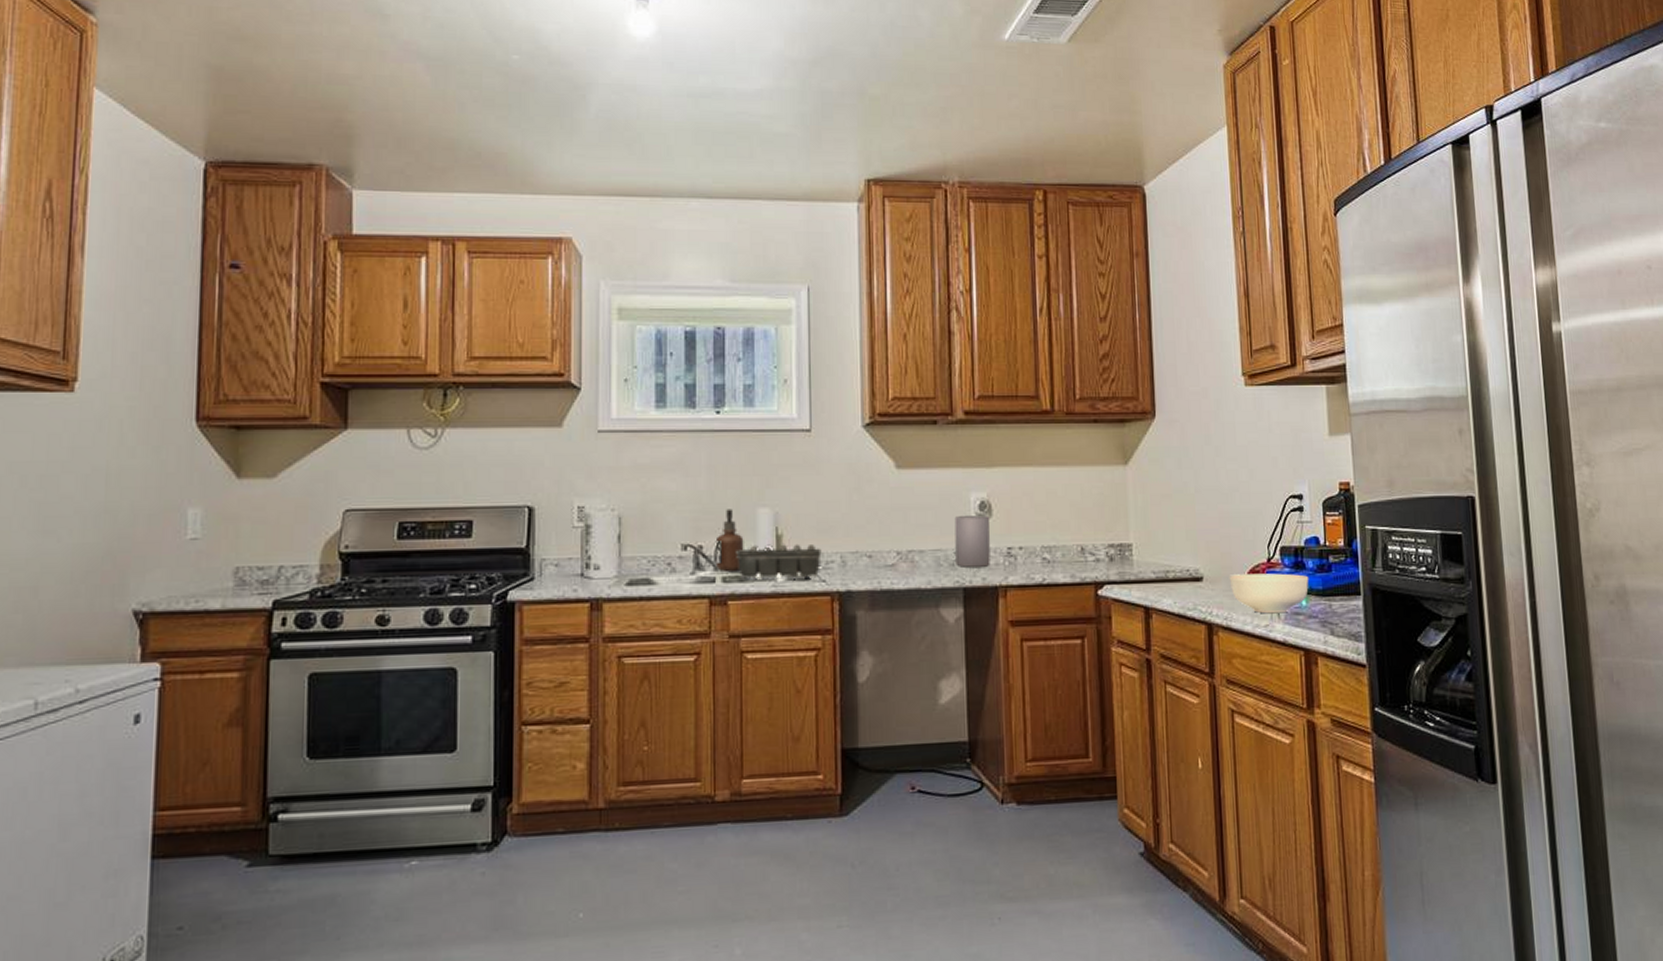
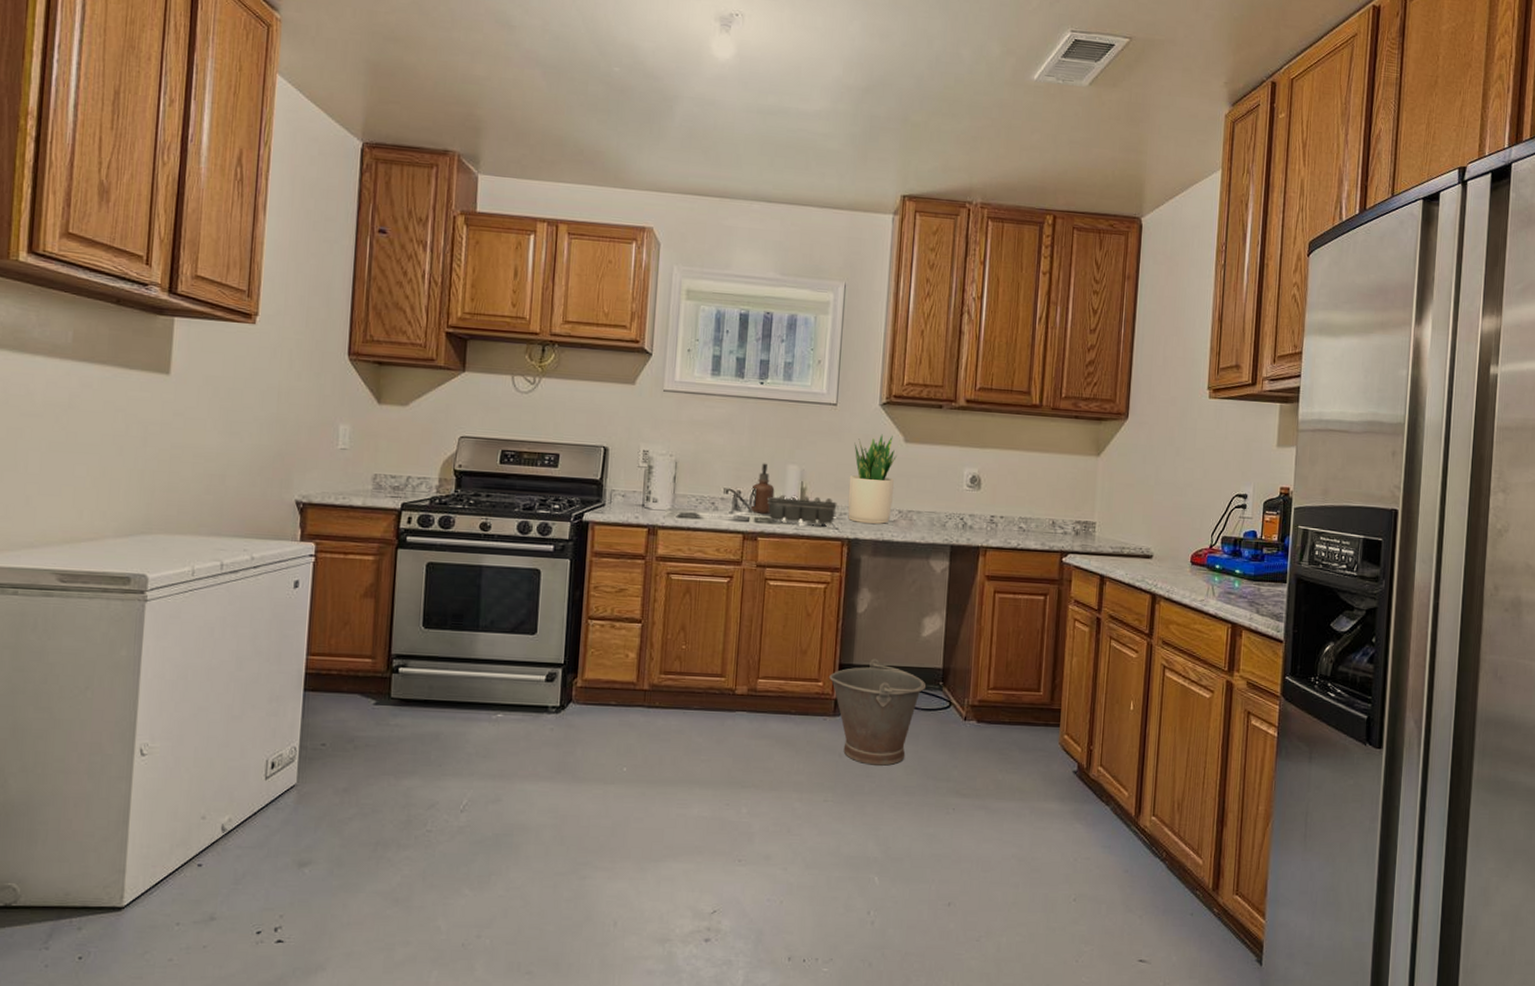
bucket: none [830,738,951,874] -> present [829,658,927,766]
planter: none [833,461,888,572] -> present [848,434,897,525]
canister: present [954,516,990,569] -> none [946,486,978,531]
bowl: present [1229,573,1309,614] -> none [1175,555,1244,592]

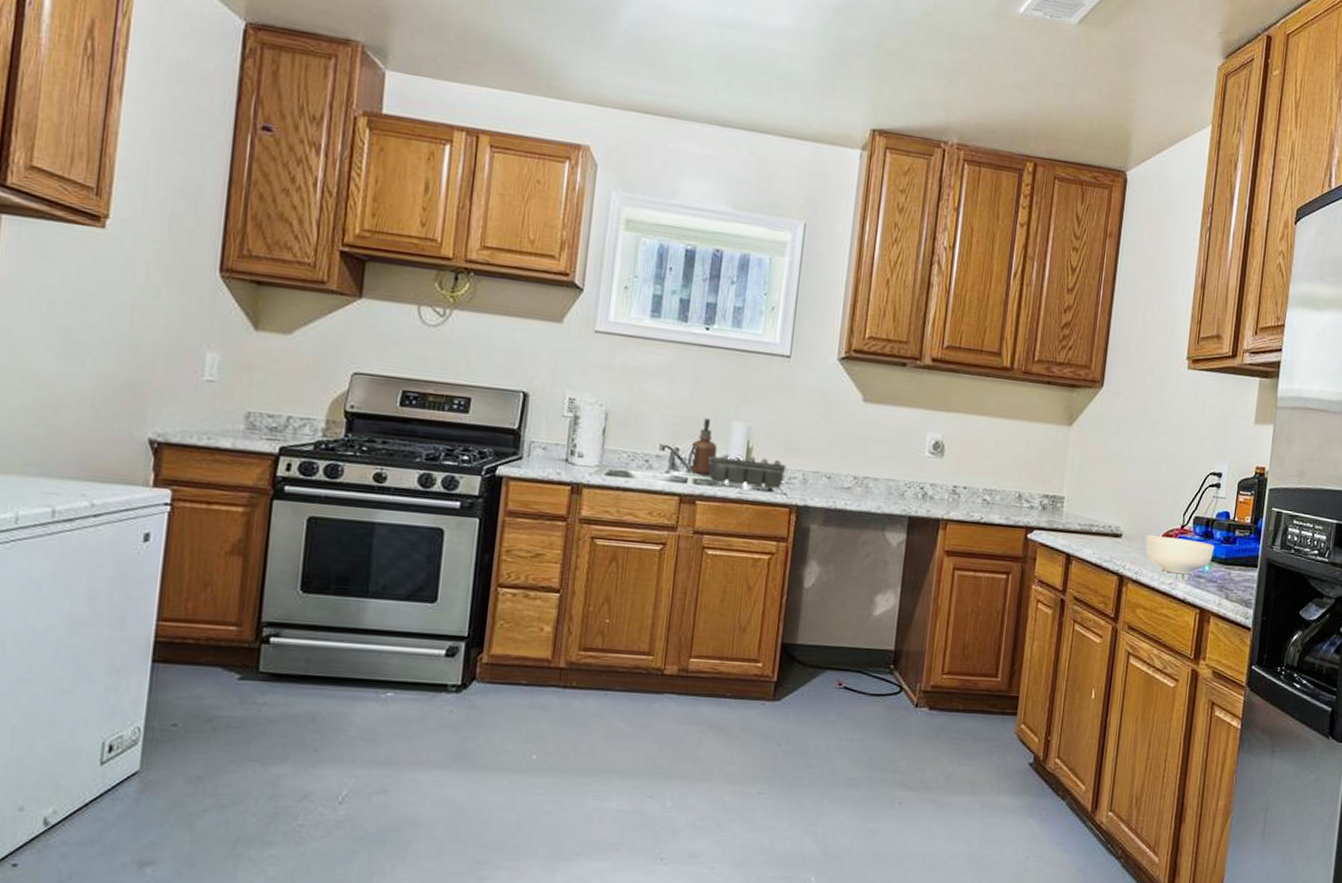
bucket: present [829,658,927,766] -> none [769,638,876,756]
planter: present [848,434,897,525] -> none [797,391,854,491]
bowl: none [1175,555,1244,592] -> present [1144,535,1215,575]

